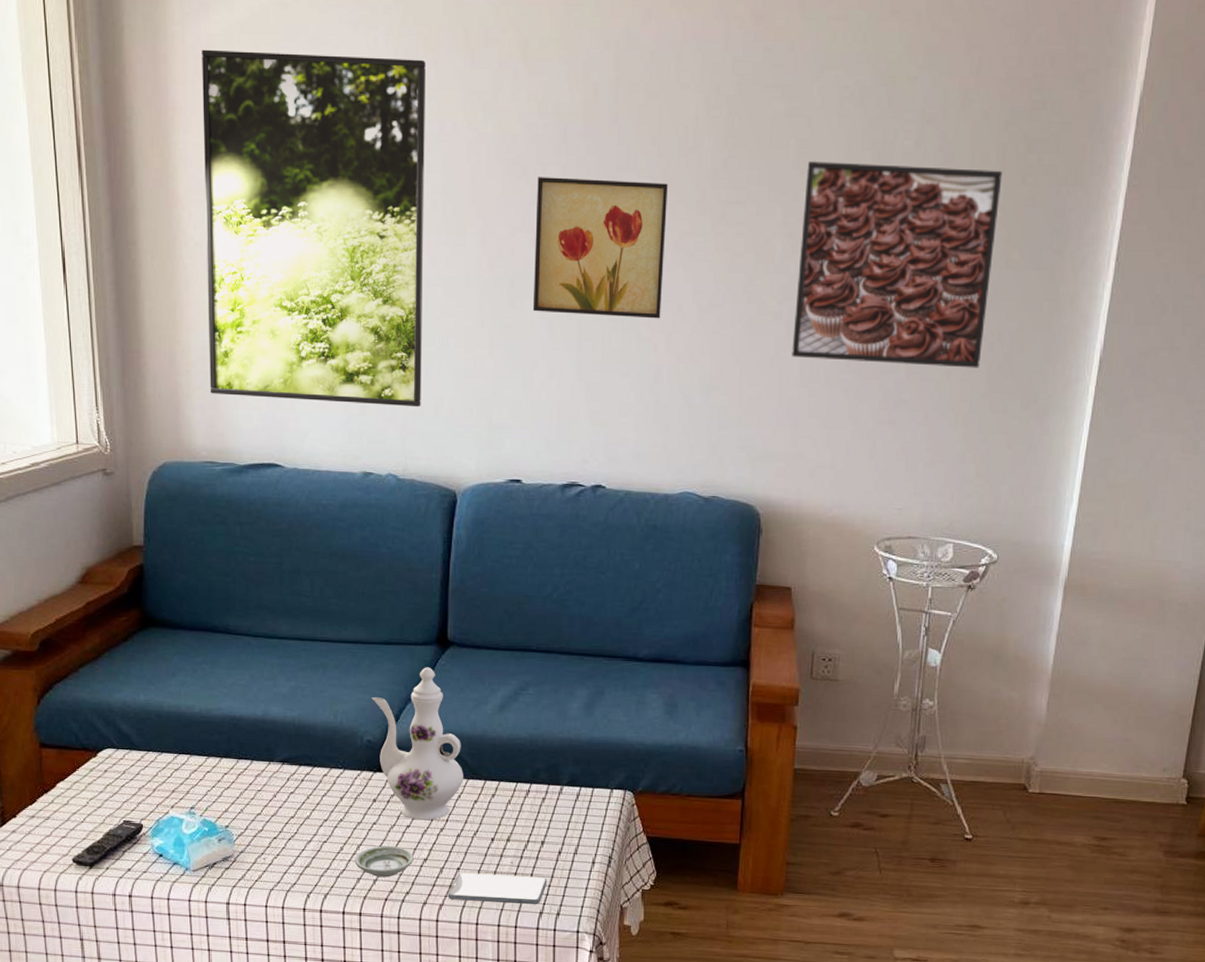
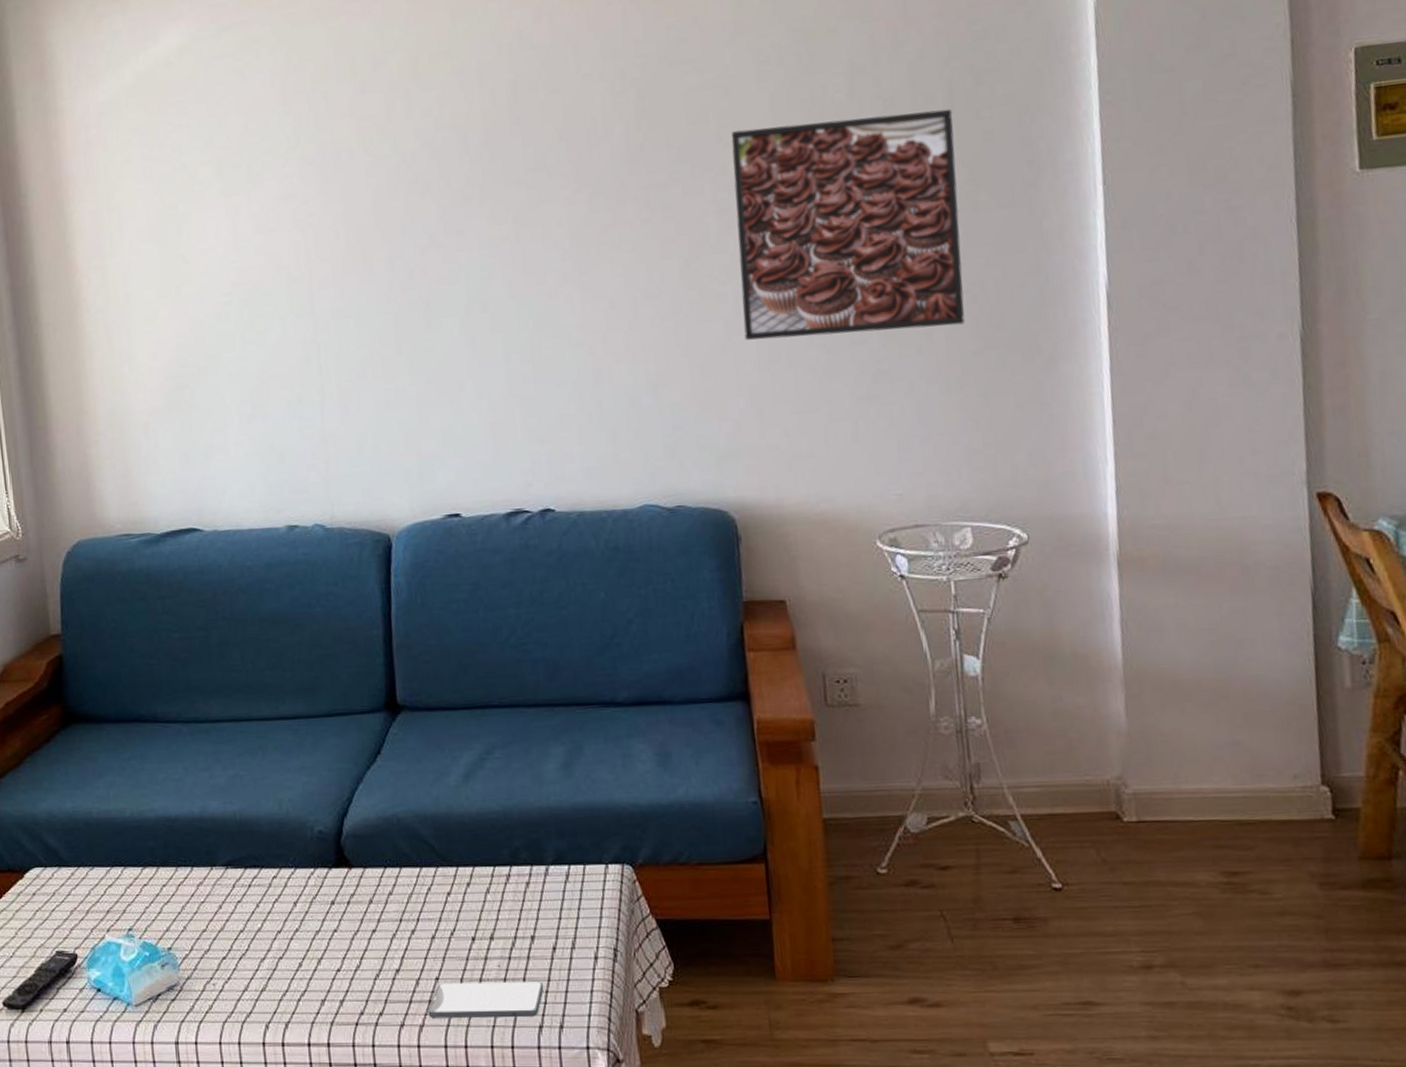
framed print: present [202,49,426,408] -> none [92,94,343,462]
saucer: present [354,845,414,877] -> none [316,957,384,996]
ewer: present [372,667,464,821] -> none [319,738,433,922]
wall art: present [532,177,668,319] -> none [442,177,593,331]

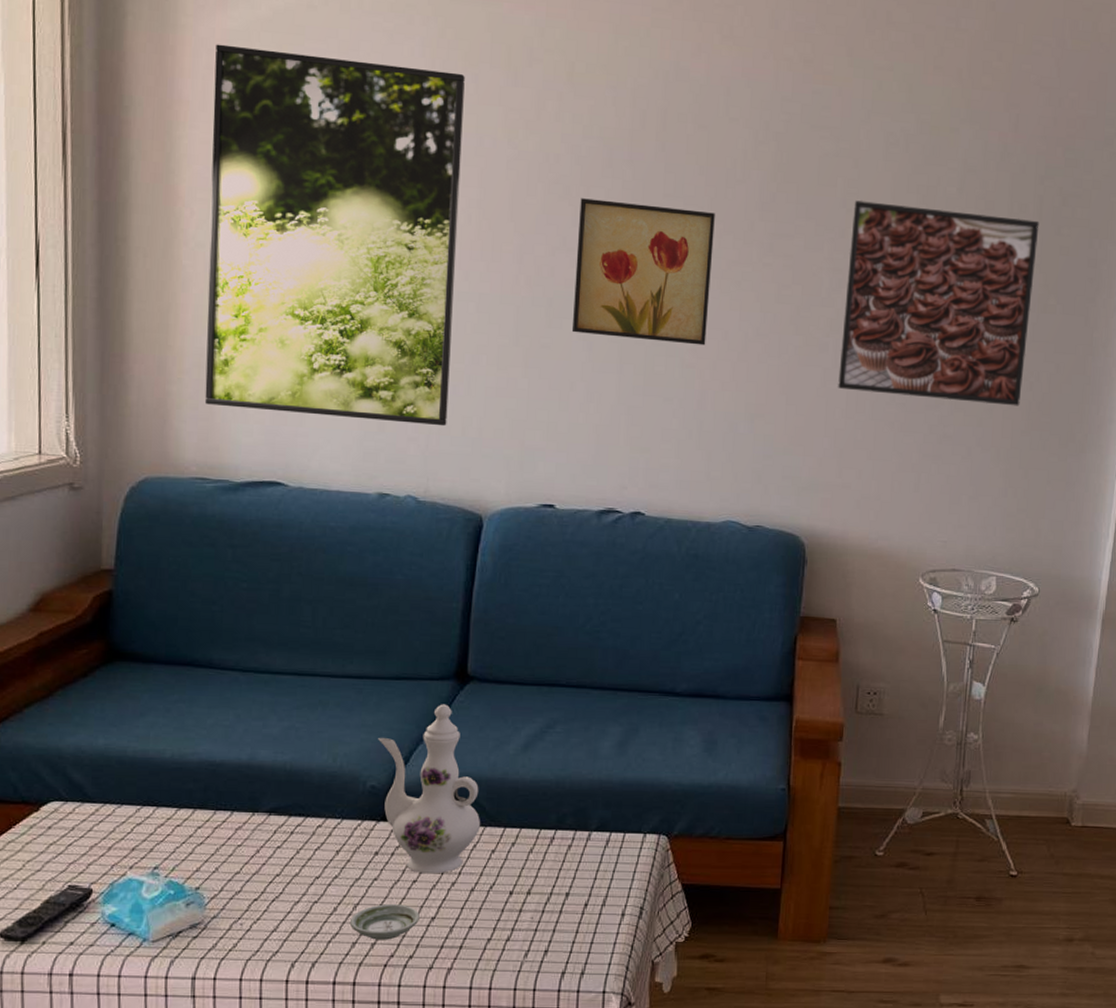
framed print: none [92,94,343,462] -> present [204,44,465,426]
saucer: none [316,957,384,996] -> present [349,904,420,940]
ewer: none [319,738,433,922] -> present [378,704,481,874]
smartphone: present [428,981,544,1018] -> none [457,931,571,964]
wall art: none [442,177,593,331] -> present [571,198,715,346]

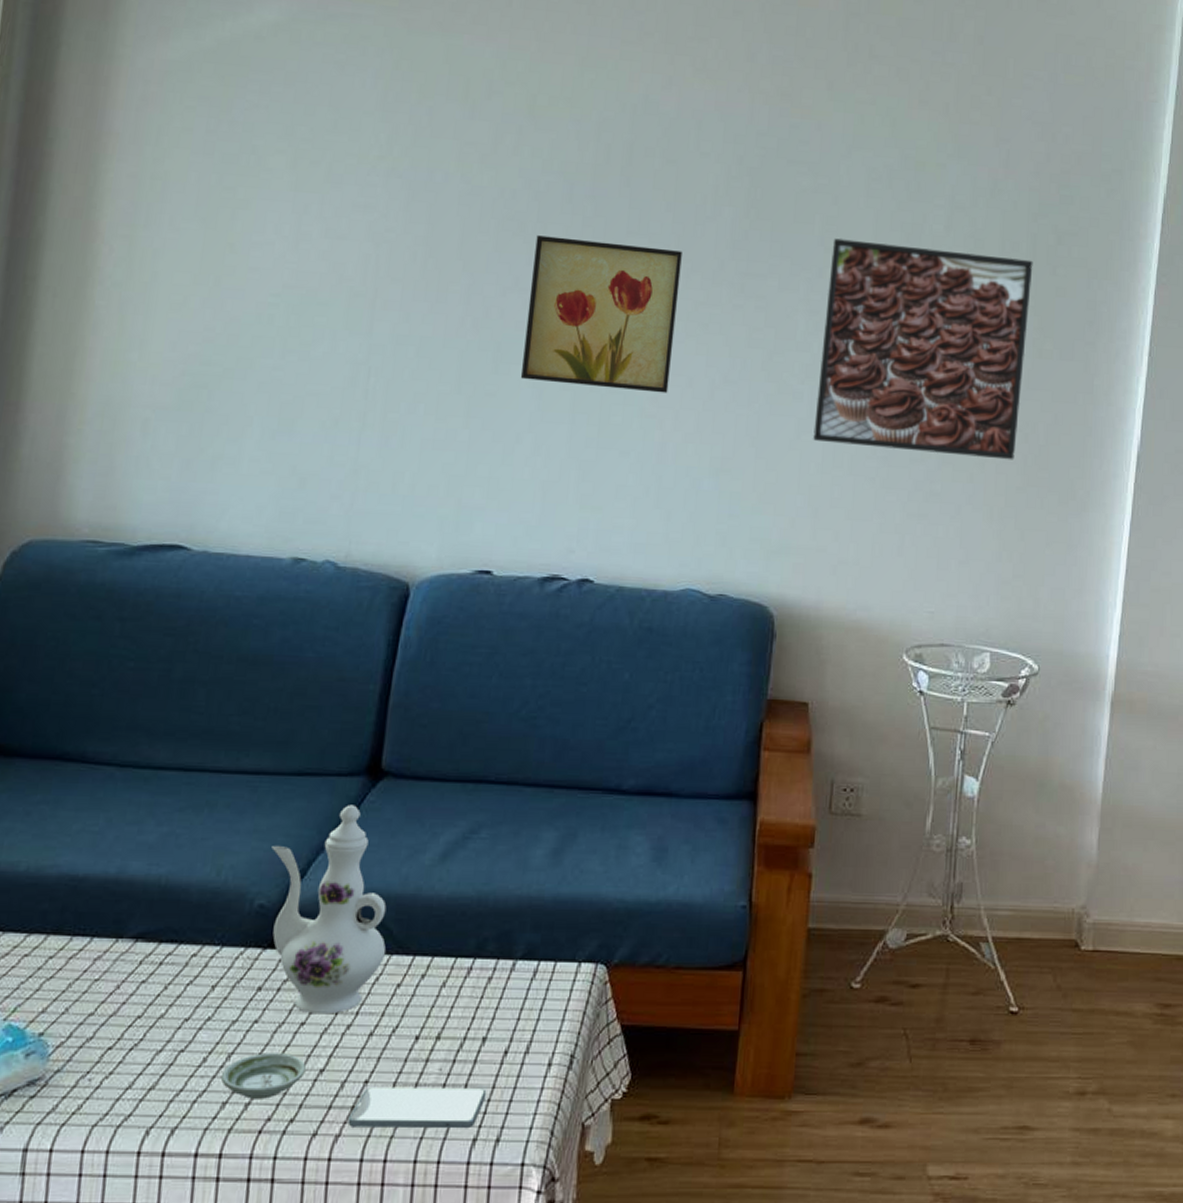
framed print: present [204,44,465,426] -> none [105,75,419,483]
smartphone: none [457,931,571,964] -> present [347,1086,487,1129]

